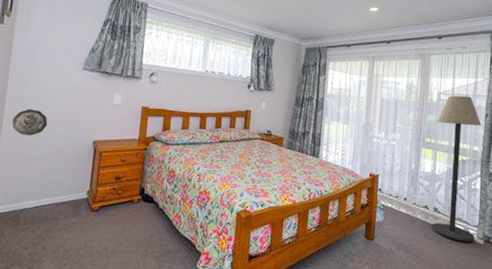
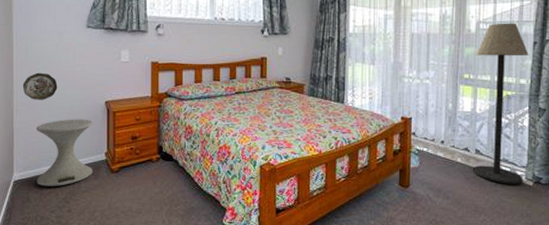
side table: none [14,156,78,222] -> present [35,119,92,186]

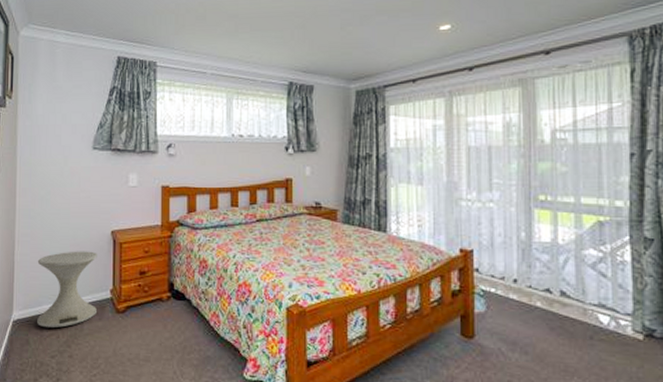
decorative plate: present [22,72,58,100] -> none [25,199,61,230]
floor lamp: present [472,23,529,184] -> none [553,130,629,338]

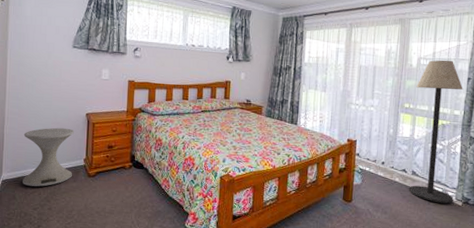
floor lamp: none [553,130,629,338] -> present [408,60,463,204]

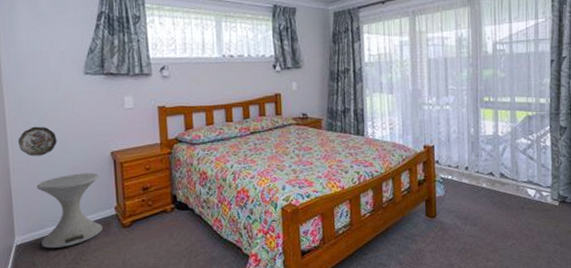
decorative plate: none [13,85,45,110] -> present [17,126,58,157]
floor lamp: present [408,60,463,204] -> none [495,41,549,206]

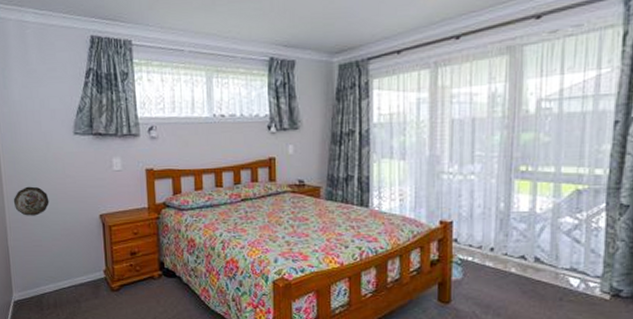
side table: present [36,172,102,248] -> none [30,234,92,306]

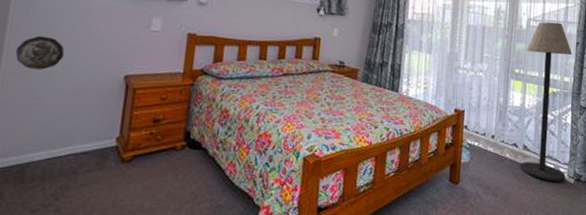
floor lamp: none [530,98,608,298] -> present [520,22,573,182]

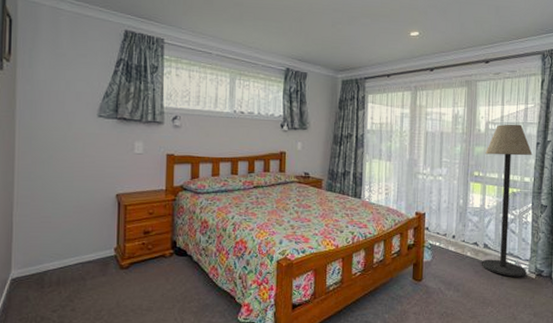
decorative plate: present [15,35,65,70] -> none [24,163,64,192]

